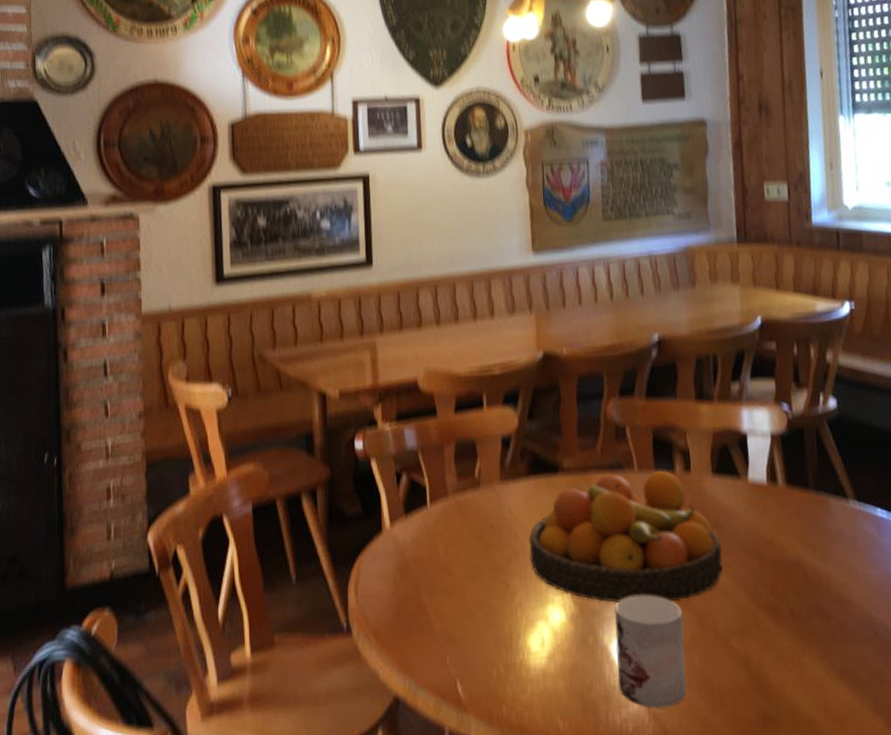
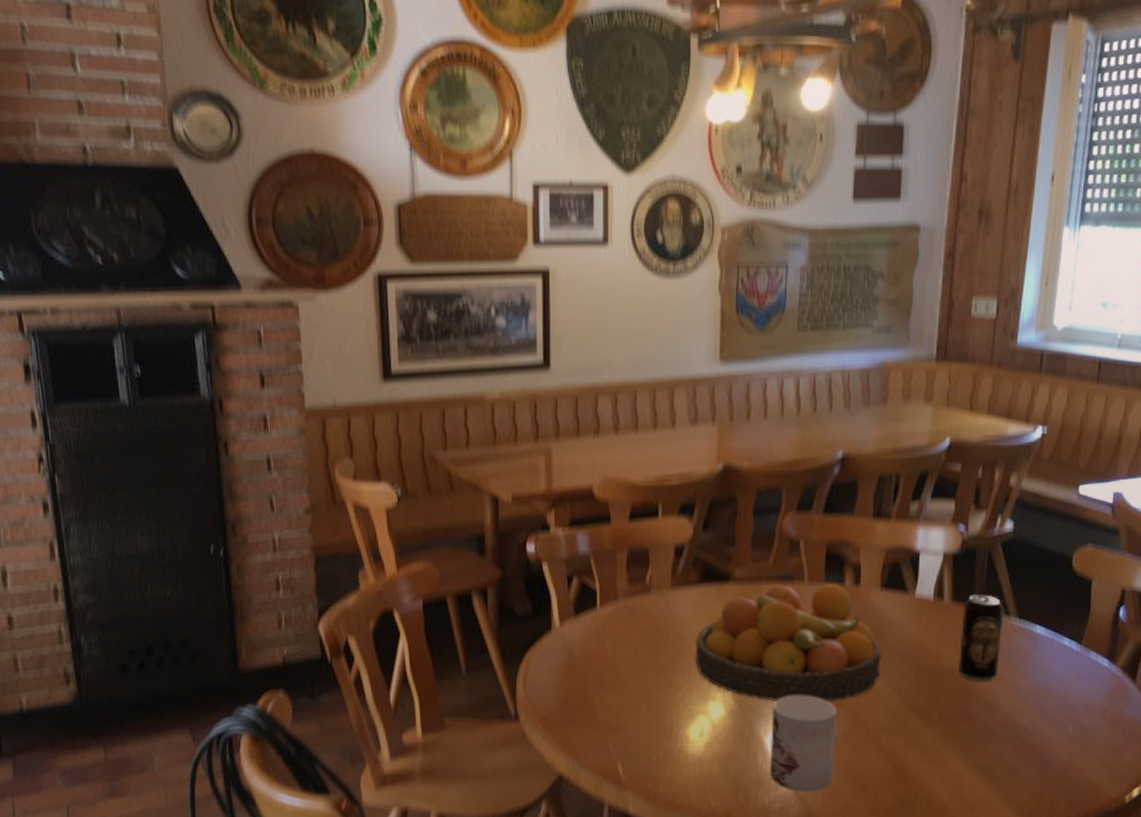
beverage can: none [798,476,846,573] -> present [957,594,1005,682]

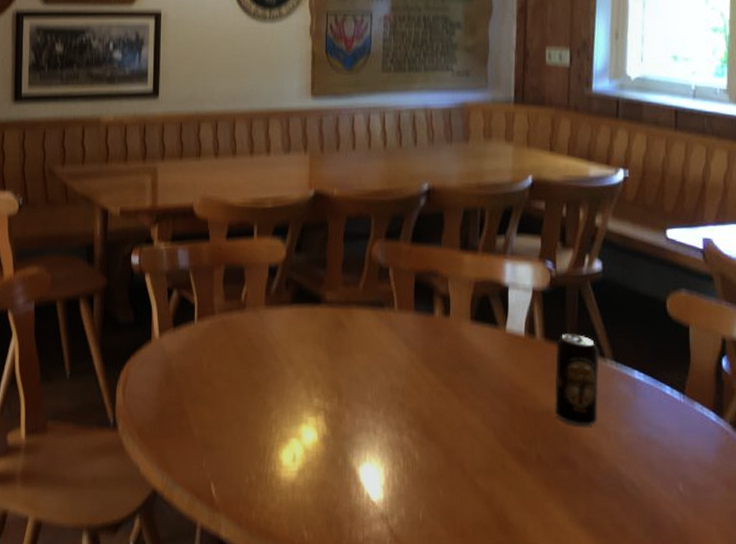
fruit bowl: present [695,582,881,702] -> none [288,310,474,436]
mug: present [769,695,836,792] -> none [363,425,431,532]

